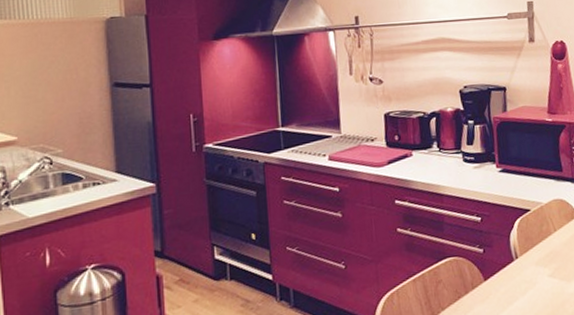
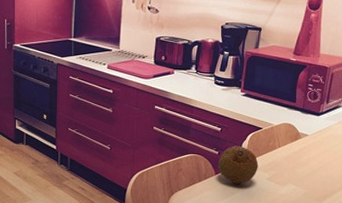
fruit: none [485,237,536,290] -> present [218,146,259,184]

